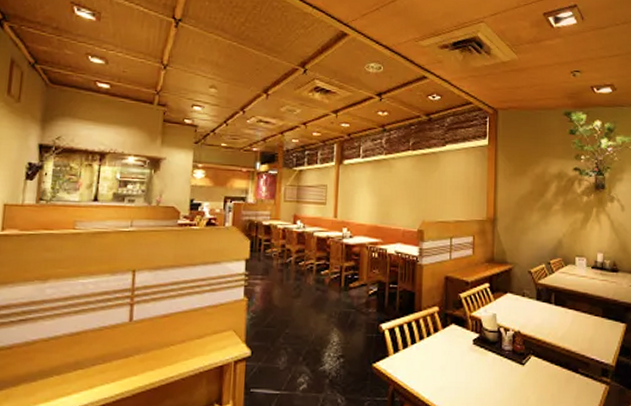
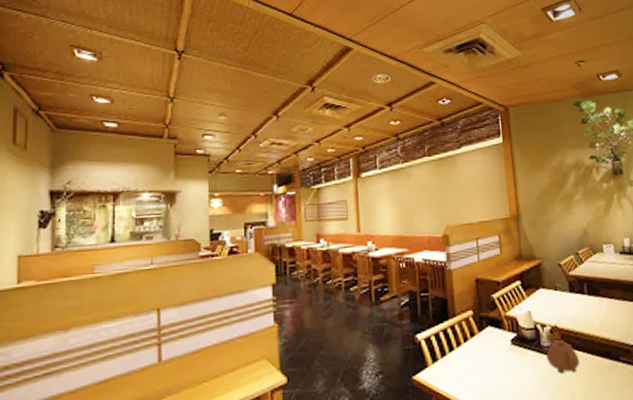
teapot: none [506,337,539,378] -> present [546,332,580,373]

